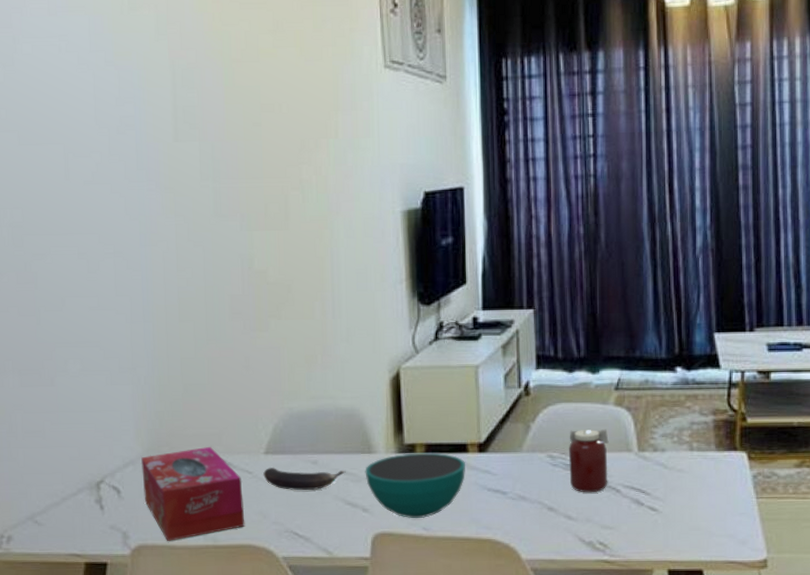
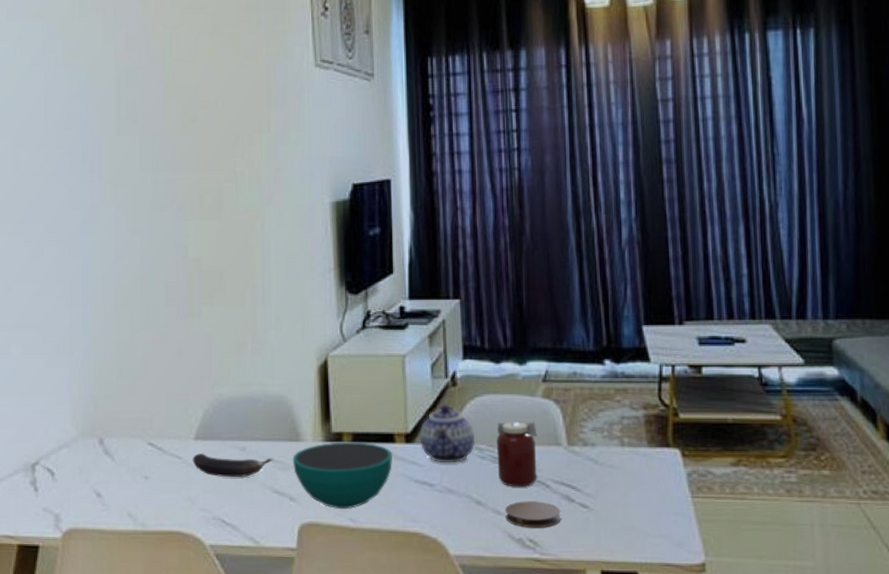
tissue box: present [140,446,245,541] -> none [74,430,174,525]
teapot: none [492,415,548,472] -> present [419,405,476,463]
coaster: none [576,505,631,532] -> present [505,501,561,528]

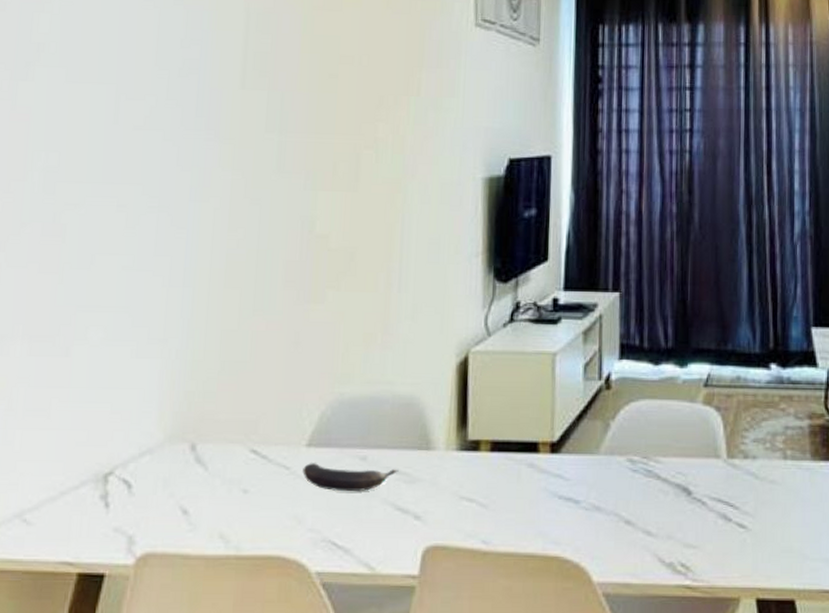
bowl: present [292,442,392,510] -> none [420,451,535,530]
teapot: present [419,405,476,463] -> none [567,411,628,477]
jar: present [497,422,537,487] -> none [650,431,695,505]
coaster: present [505,501,561,528] -> none [656,520,717,551]

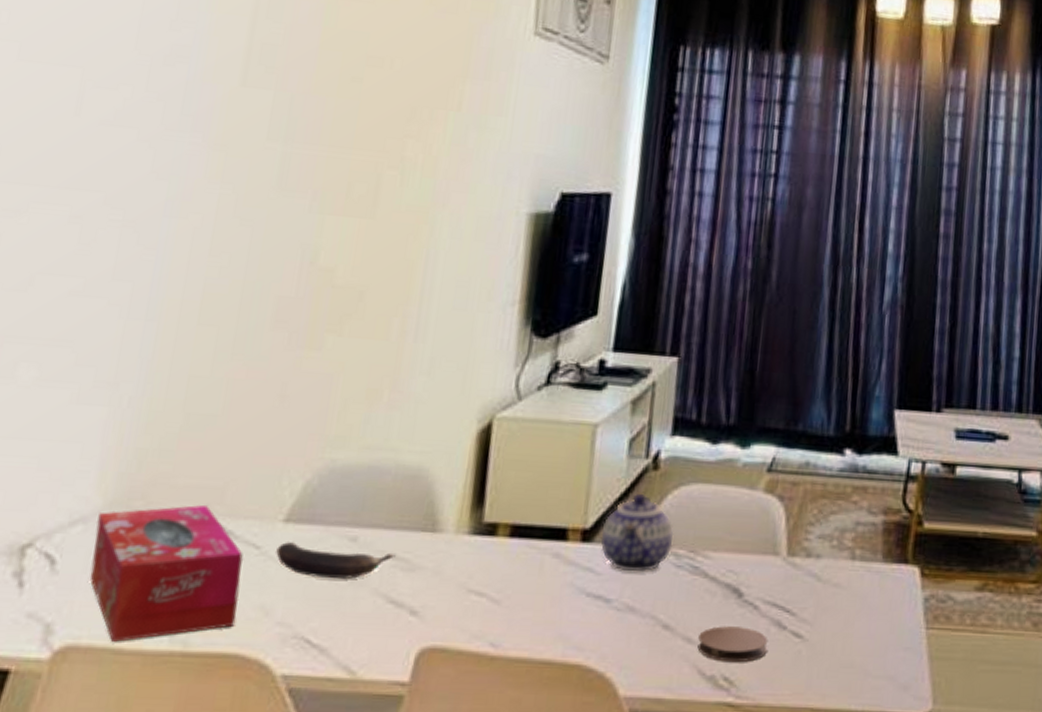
tissue box: none [159,435,278,549] -> present [89,504,244,642]
teapot: none [567,411,628,477] -> present [601,494,674,572]
coaster: none [656,520,717,551] -> present [697,626,768,663]

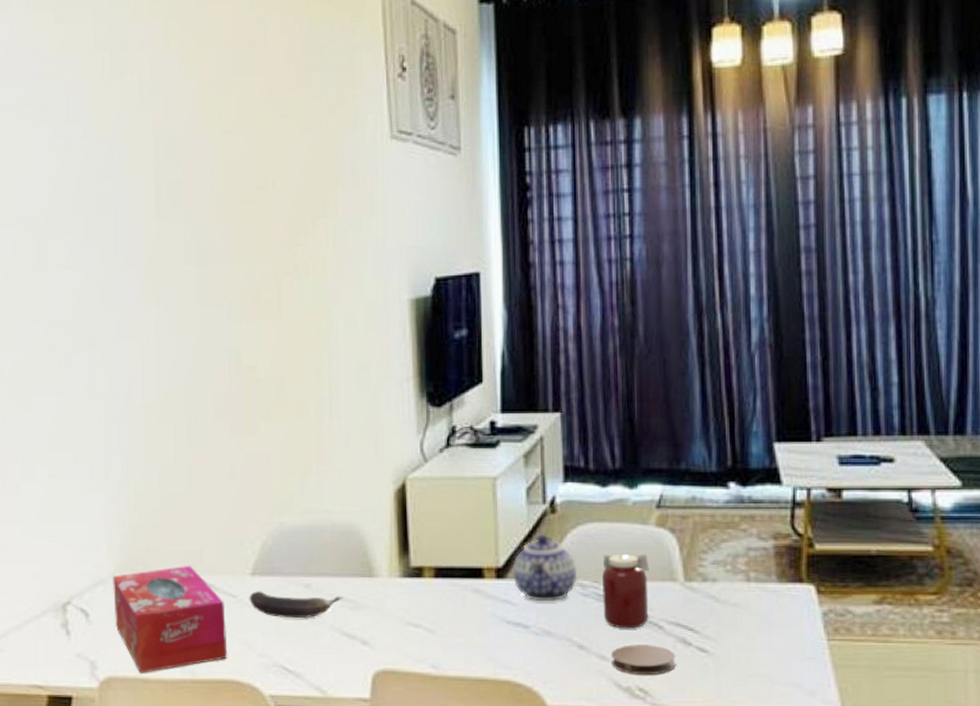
jar: none [695,520,752,608] -> present [602,554,649,629]

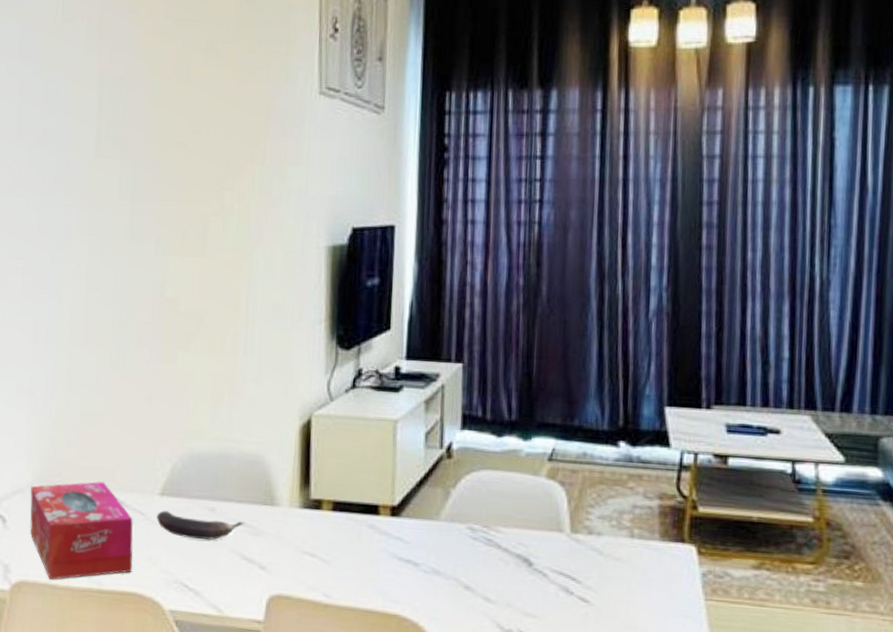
teapot: present [513,535,578,602] -> none [407,478,469,542]
jar: present [602,554,649,629] -> none [490,501,538,575]
coaster: present [611,645,676,676] -> none [495,589,558,620]

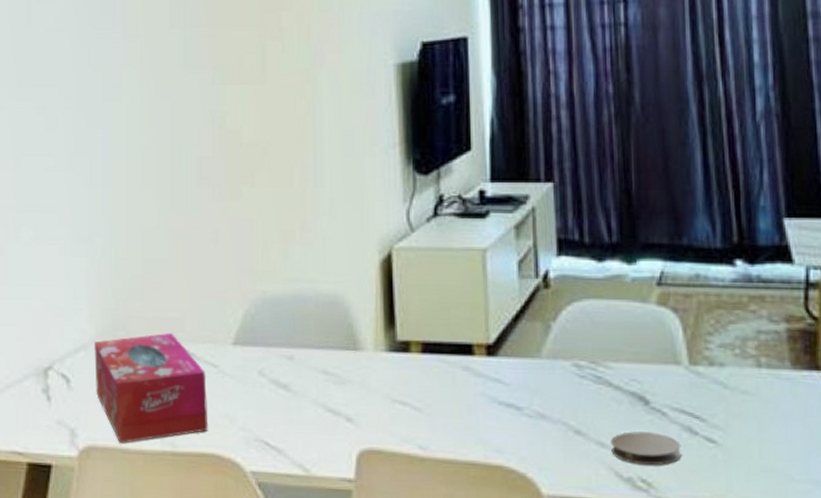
banana: present [156,510,245,540] -> none [231,361,327,391]
coaster: none [495,589,558,620] -> present [611,431,681,466]

